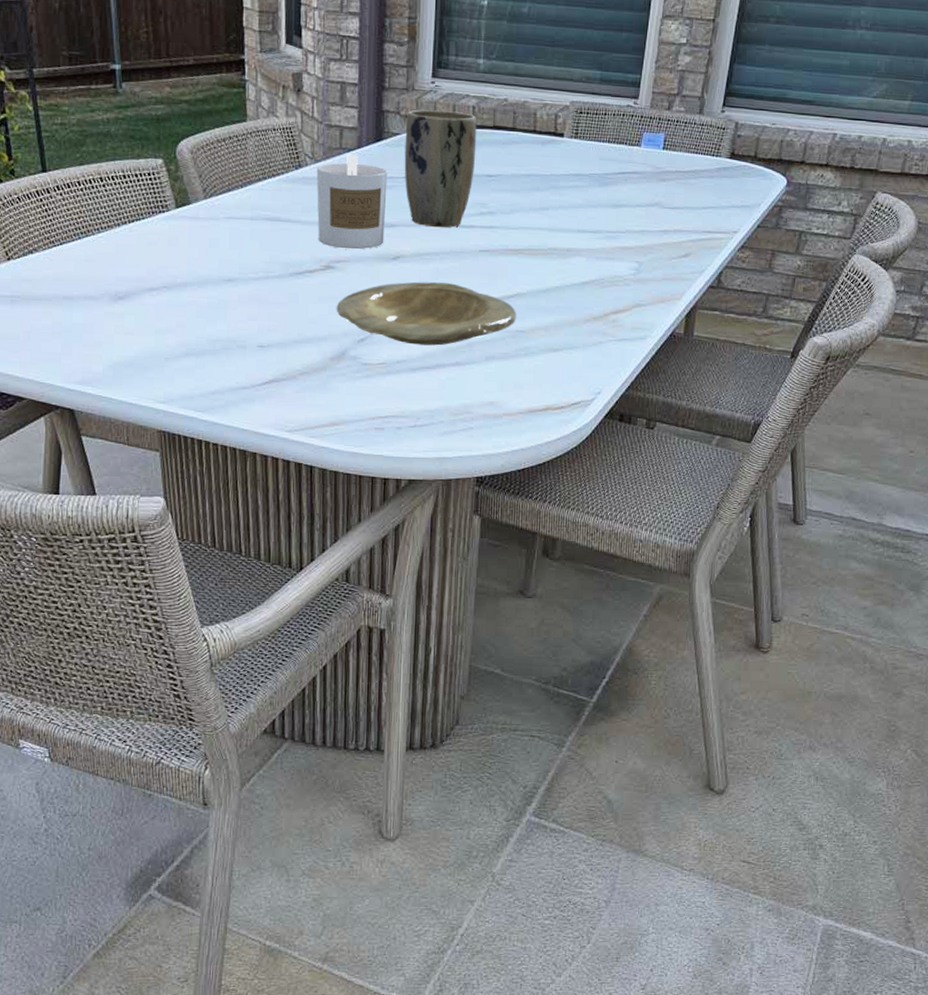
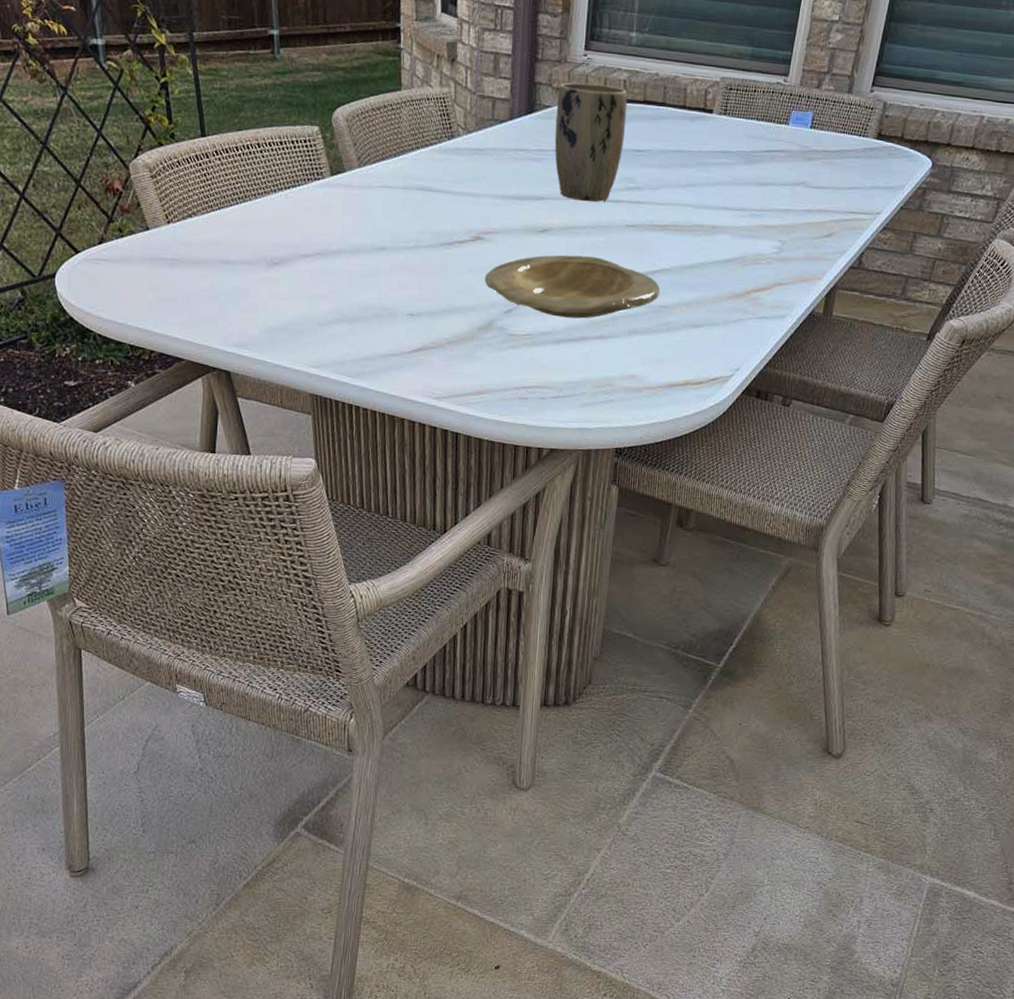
candle: present [316,154,388,250] -> none [468,125,538,222]

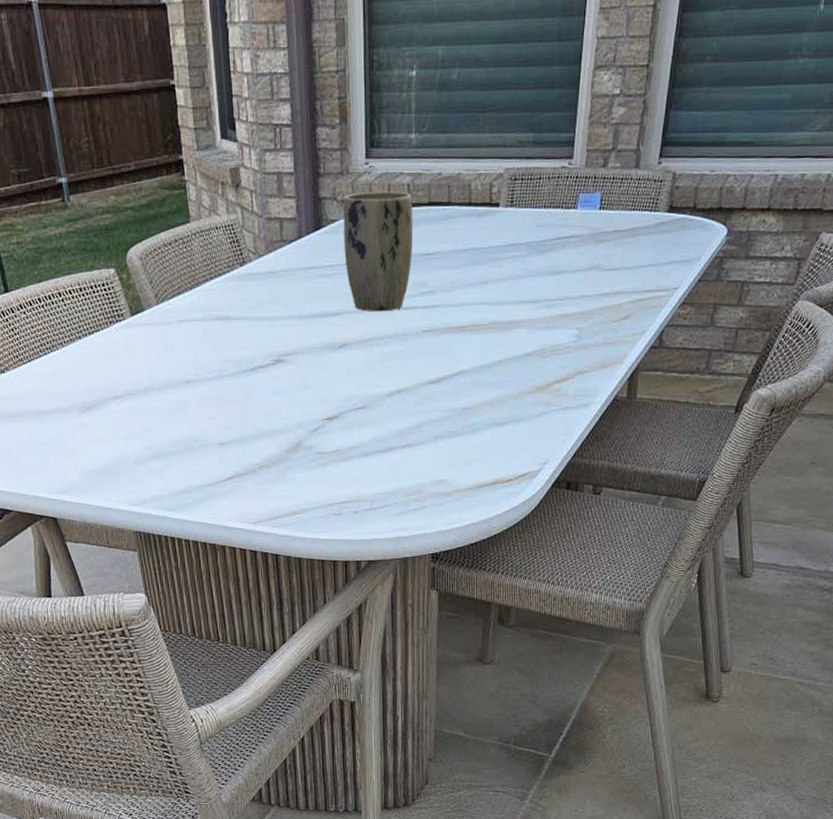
plate: present [484,255,661,319] -> none [288,366,462,430]

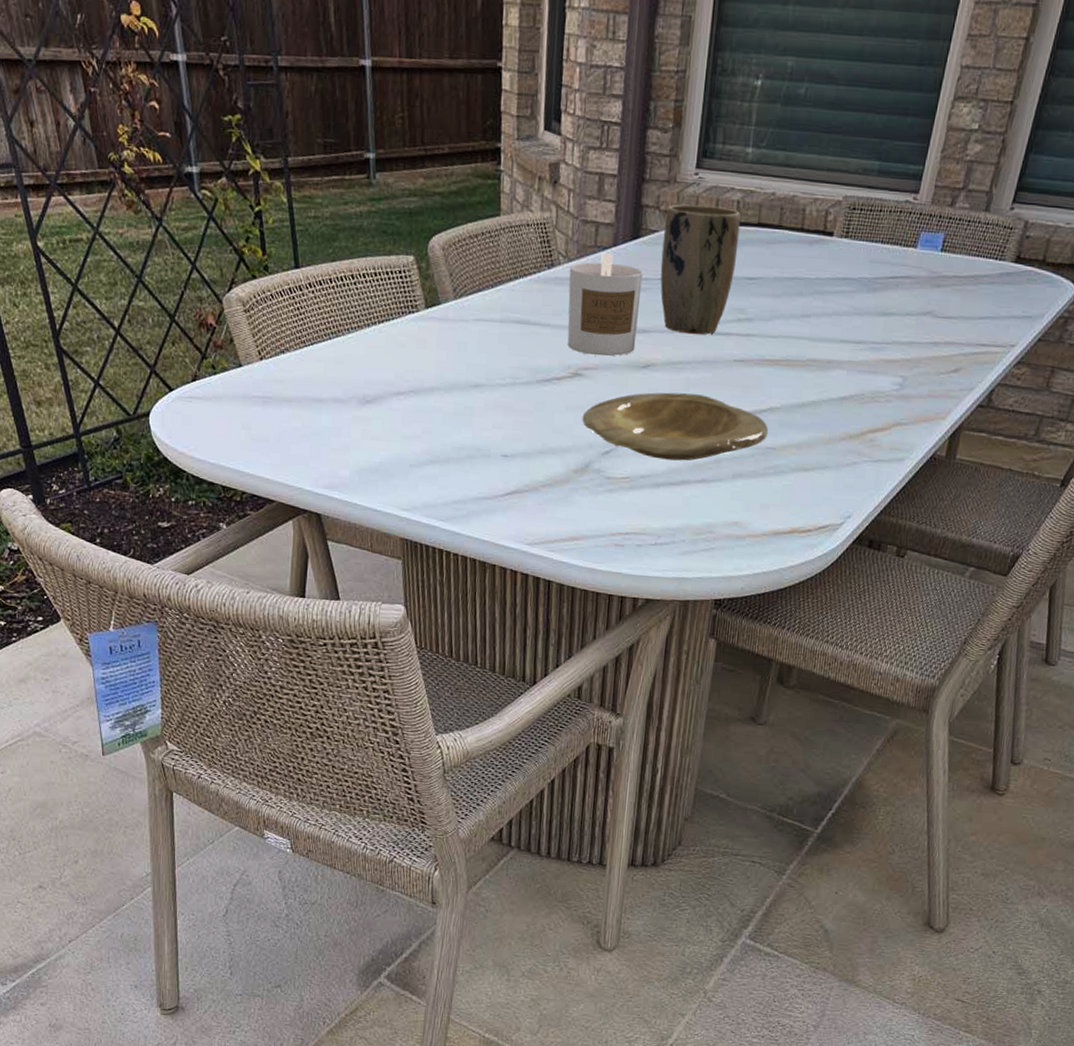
candle: none [260,245,330,342] -> present [567,252,643,357]
plate: none [288,366,462,430] -> present [582,392,769,461]

